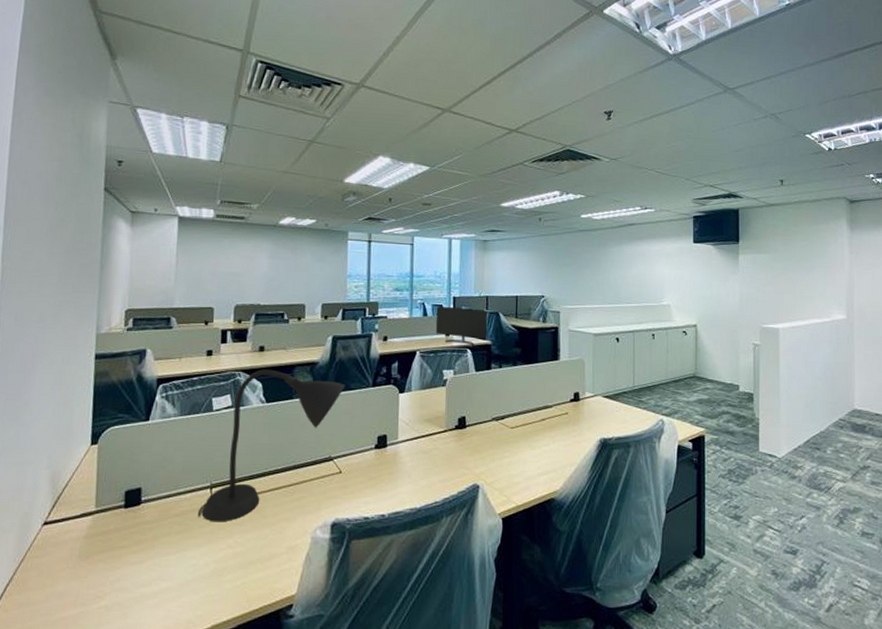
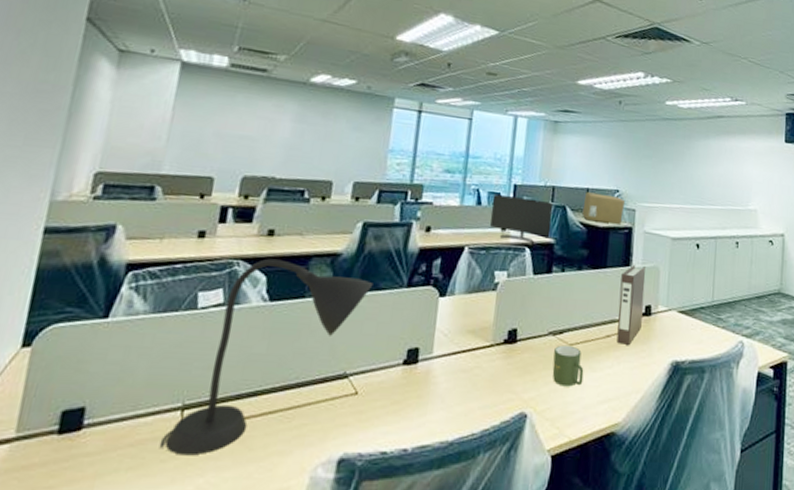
mug: none [497,428,524,462] -> present [552,345,584,387]
box: none [513,299,550,326] -> present [582,192,624,226]
binder: none [550,358,573,427] -> present [616,264,646,346]

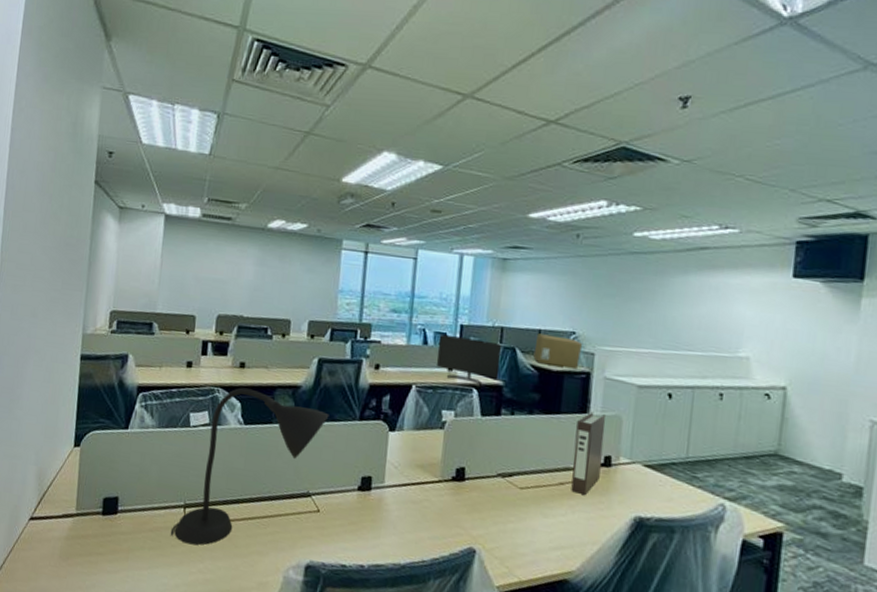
mug: present [552,345,584,387] -> none [501,487,535,530]

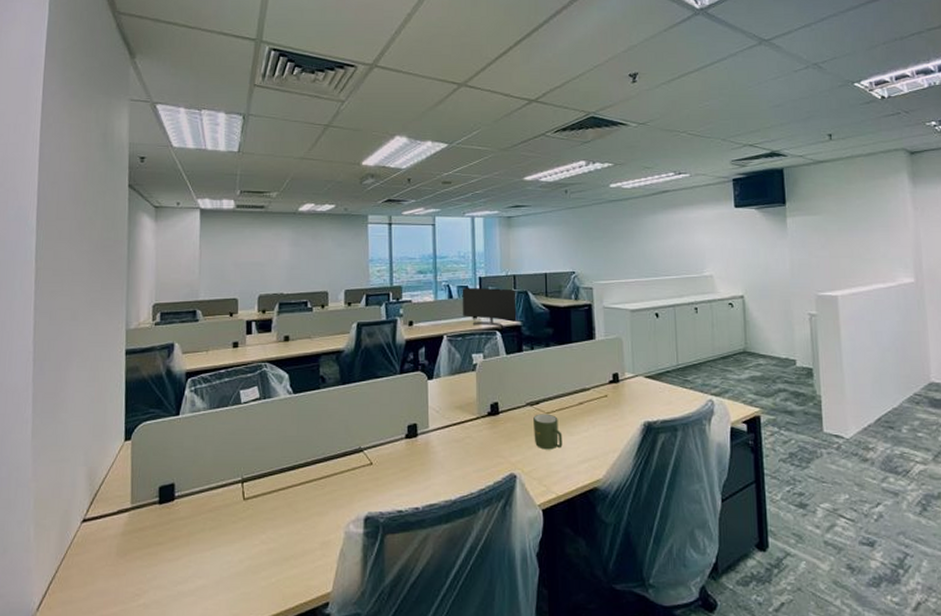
desk lamp: present [170,387,329,545] -> none [230,359,372,518]
mug: none [501,487,535,530] -> present [533,414,563,450]
box: present [533,333,582,370] -> none [543,277,582,304]
binder: present [571,411,606,496] -> none [587,337,611,411]

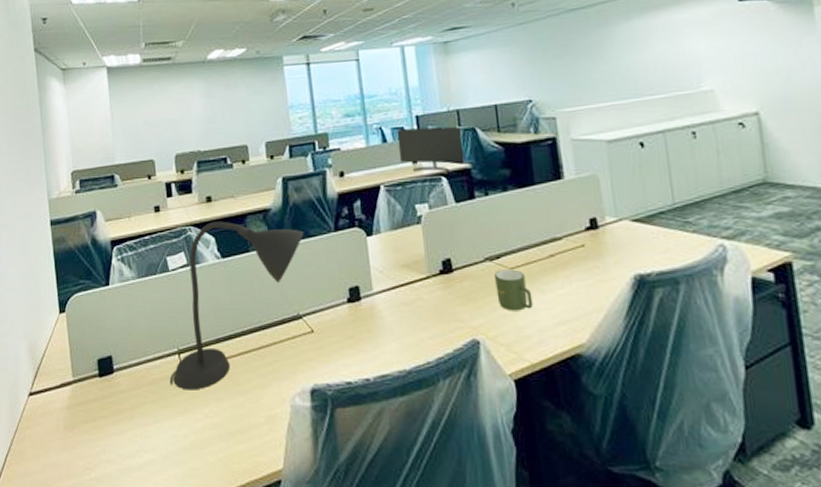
desk lamp: none [230,359,372,518] -> present [169,221,304,390]

